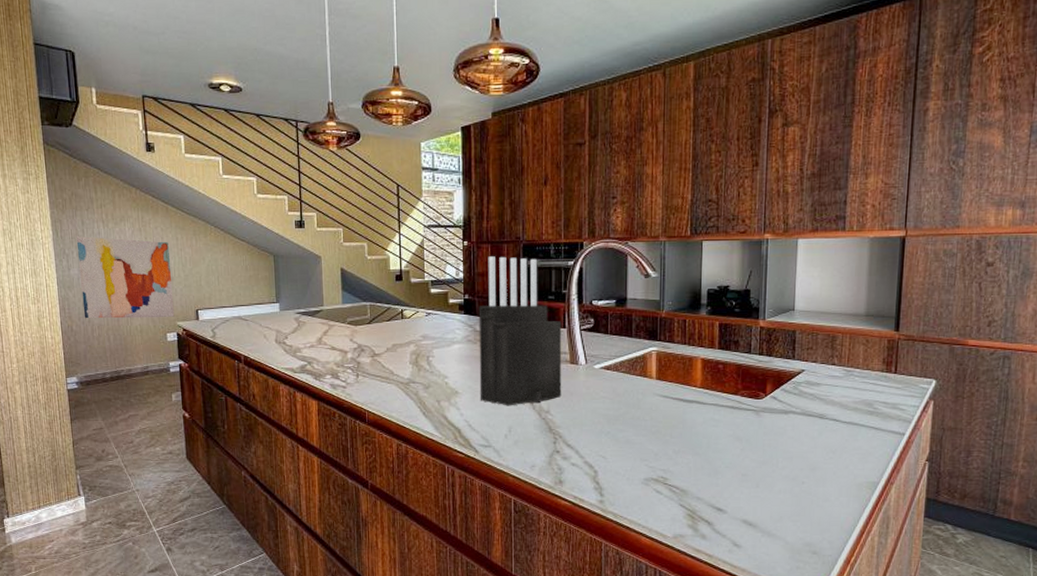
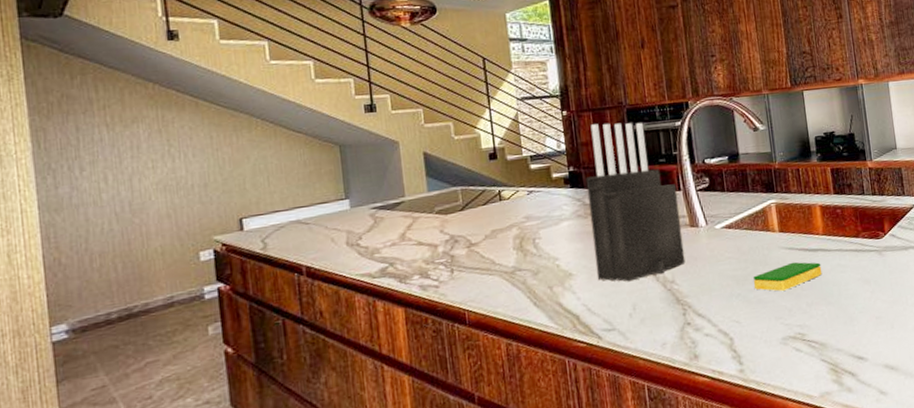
wall art: present [76,236,175,319] -> none [67,142,210,247]
dish sponge: none [625,410,694,435] -> present [754,262,822,291]

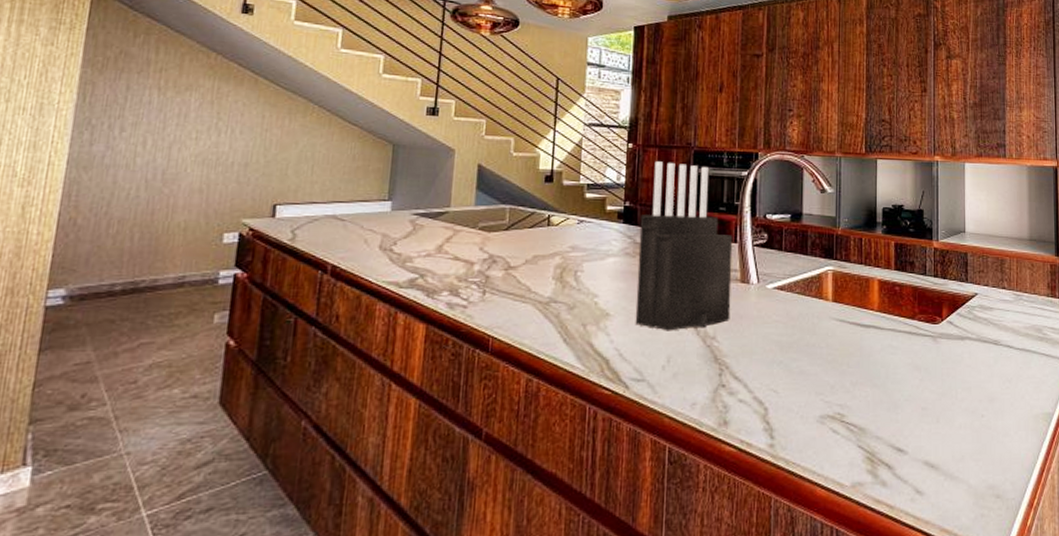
dish sponge: present [754,262,822,291] -> none [799,335,872,365]

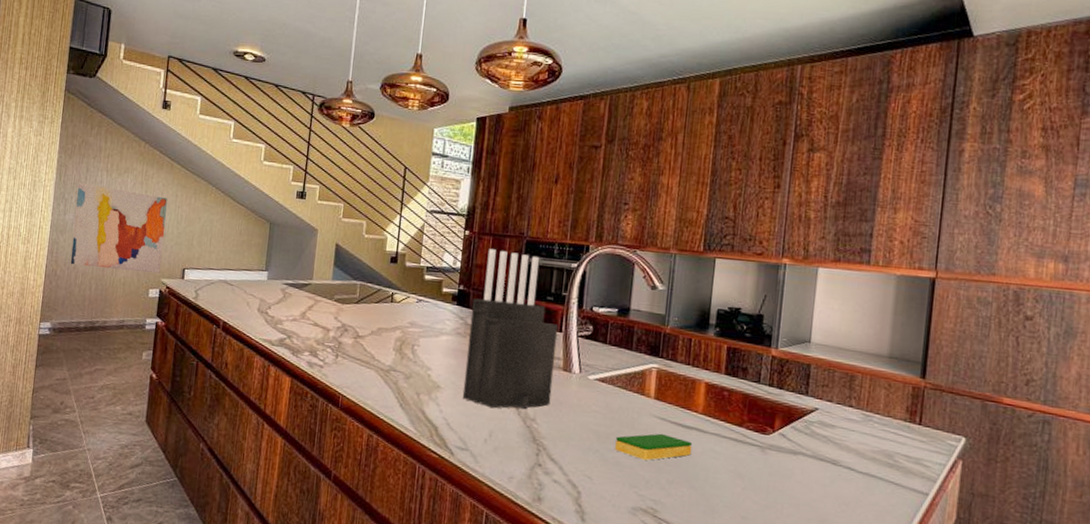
wall art: none [99,104,250,212] -> present [70,183,168,273]
dish sponge: none [799,335,872,365] -> present [615,433,693,460]

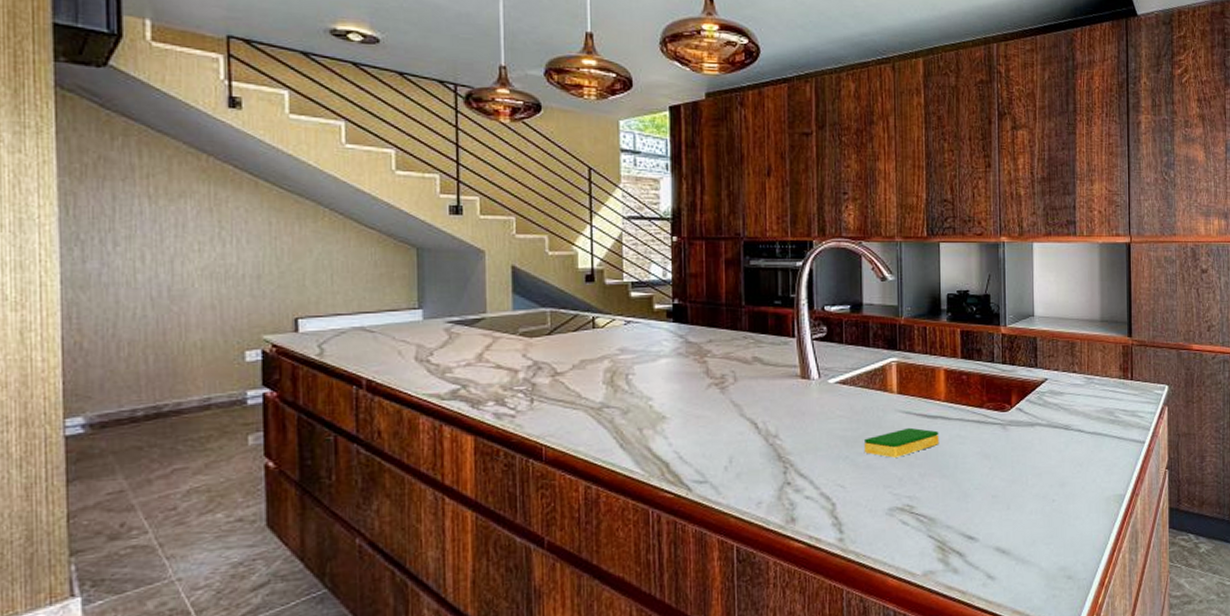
wall art: present [70,183,168,273] -> none [100,216,260,332]
knife block: present [462,249,559,410] -> none [691,255,792,432]

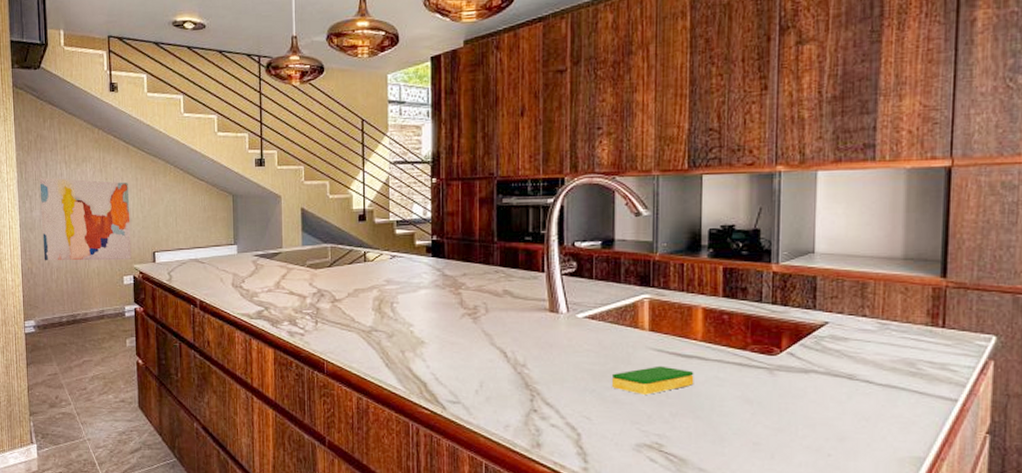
wall art: none [100,216,260,332] -> present [39,178,132,261]

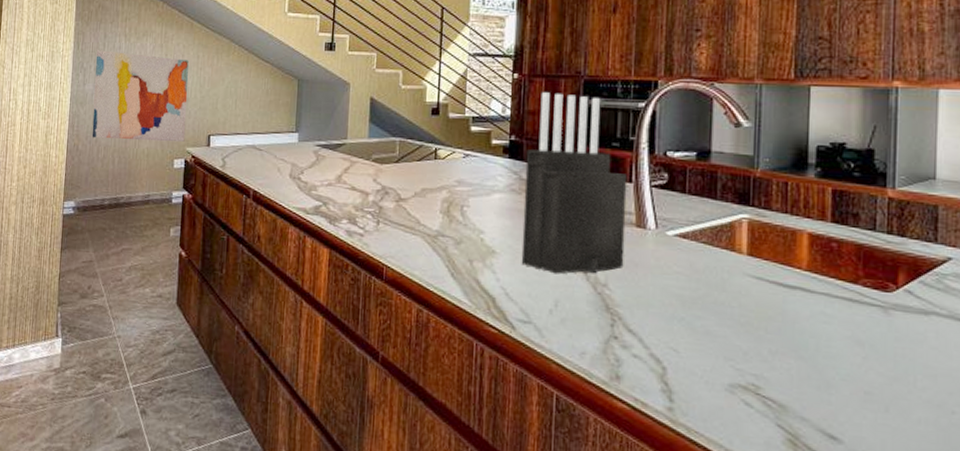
knife block: none [447,194,540,359] -> present [521,92,628,274]
dish sponge: present [612,365,694,395] -> none [704,295,798,328]

